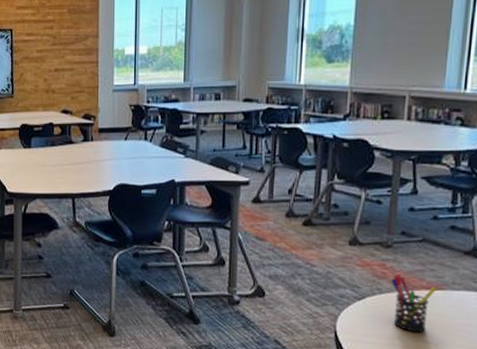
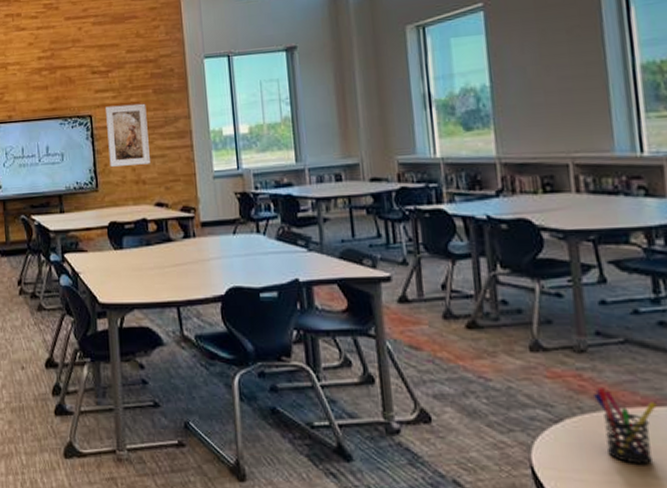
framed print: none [24,21,61,77] -> present [104,103,150,168]

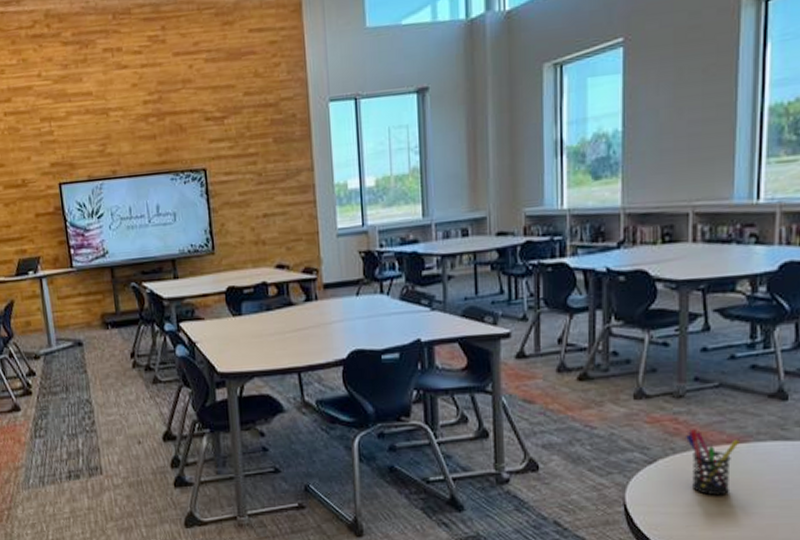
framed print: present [104,103,150,168] -> none [220,154,270,228]

